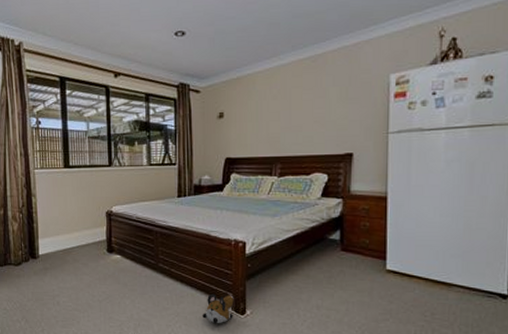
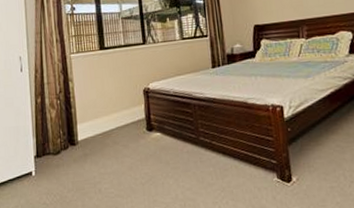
plush toy: present [202,293,234,324] -> none [248,162,280,196]

